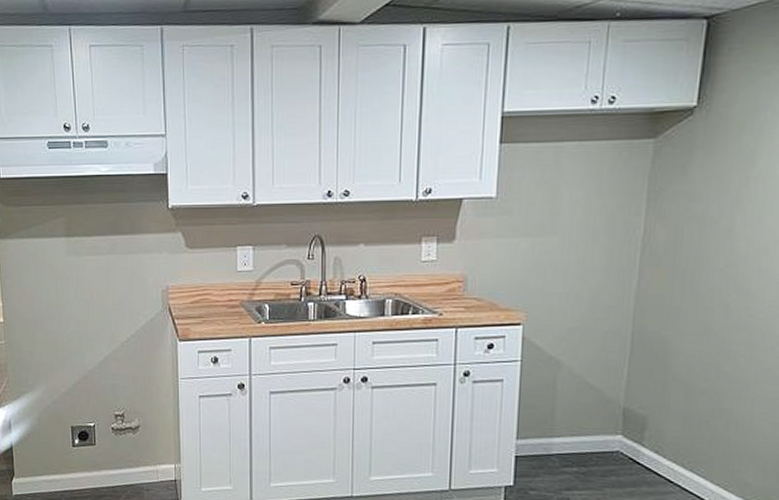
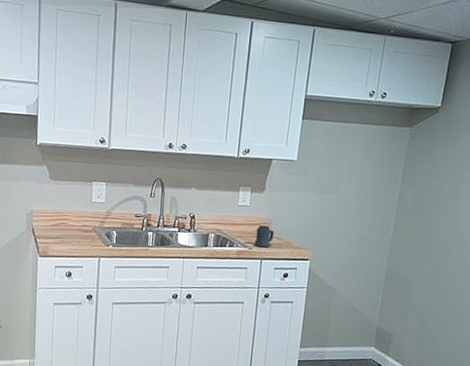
mug: none [445,284,471,313] -> present [254,225,274,248]

